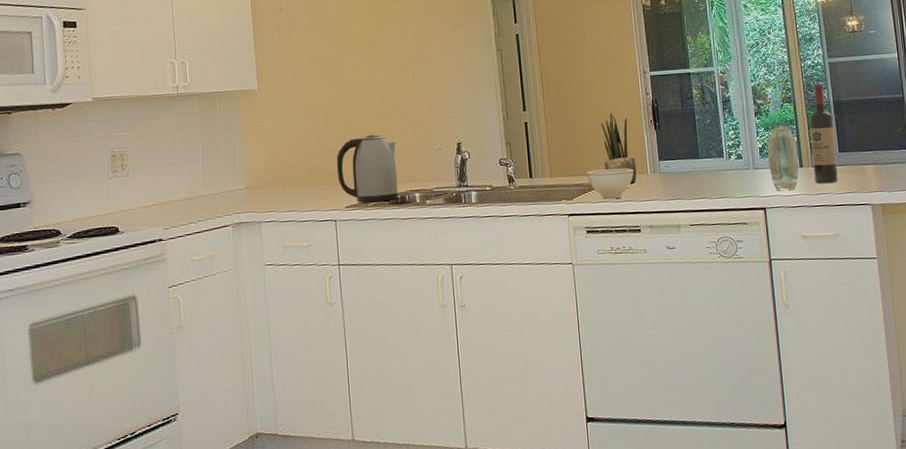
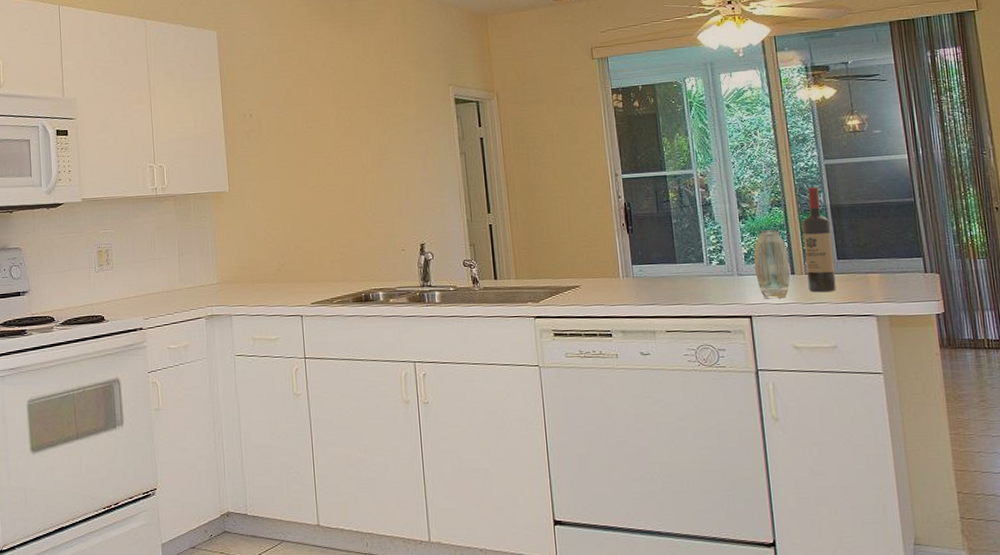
kettle: present [336,135,399,203] -> none [302,235,363,300]
bowl: present [586,168,634,200] -> none [553,271,605,303]
potted plant: present [600,112,637,185] -> none [568,215,608,289]

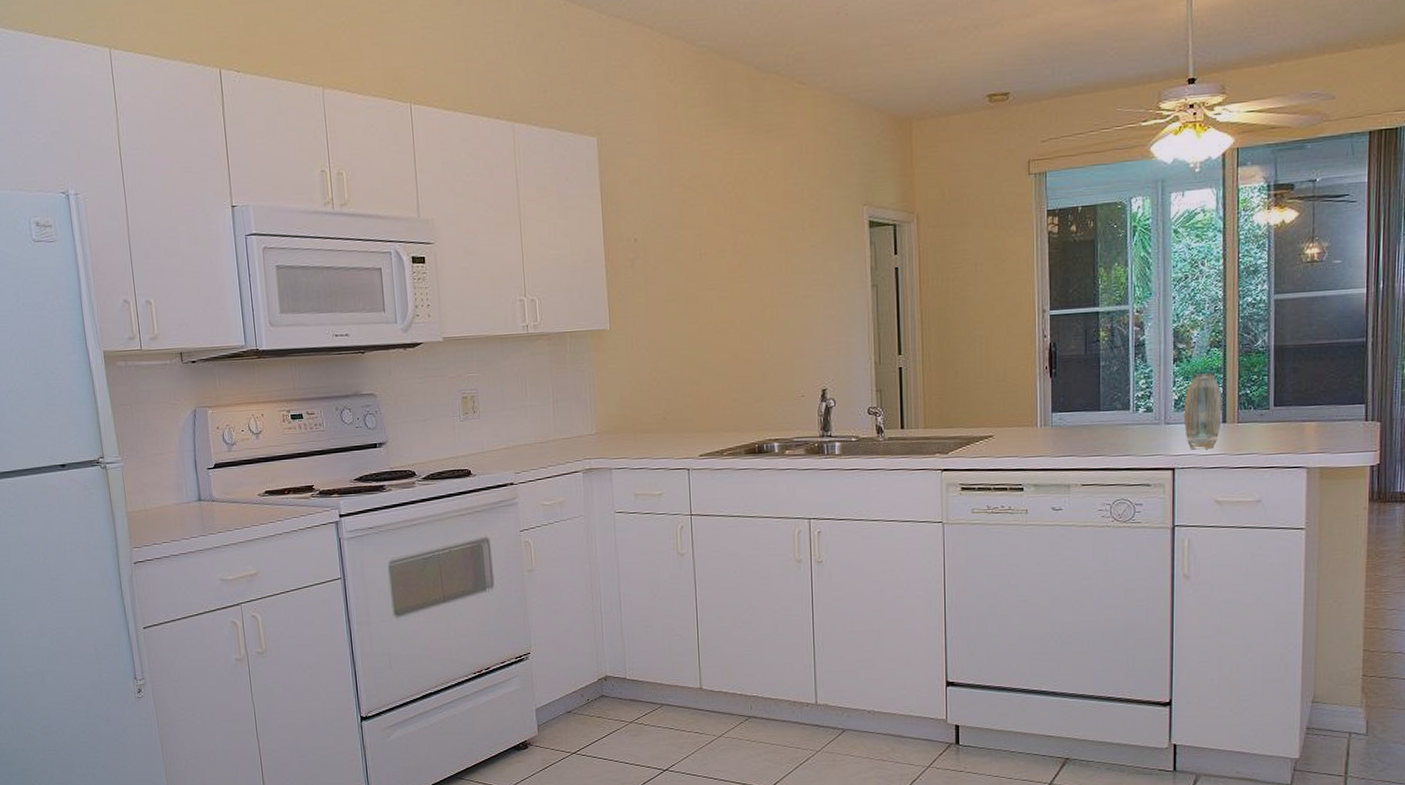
wine bottle: present [802,187,837,293] -> none [1238,325,1272,443]

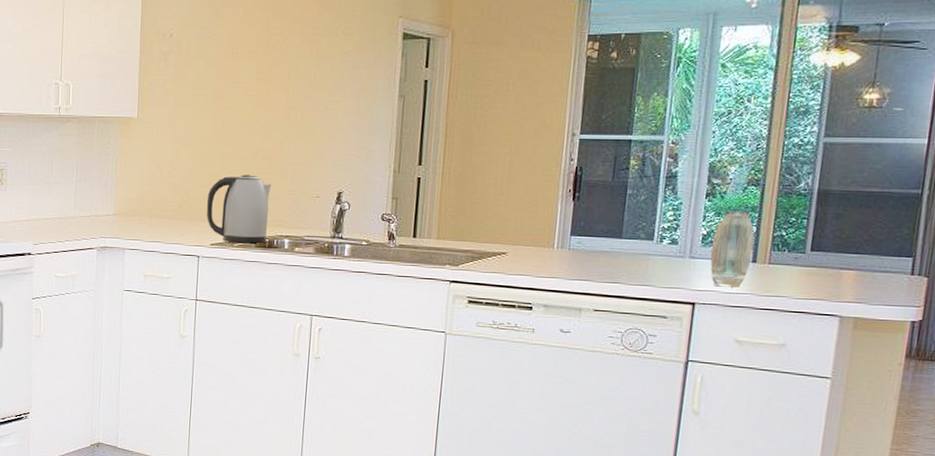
kettle: none [690,379,756,452] -> present [206,174,271,244]

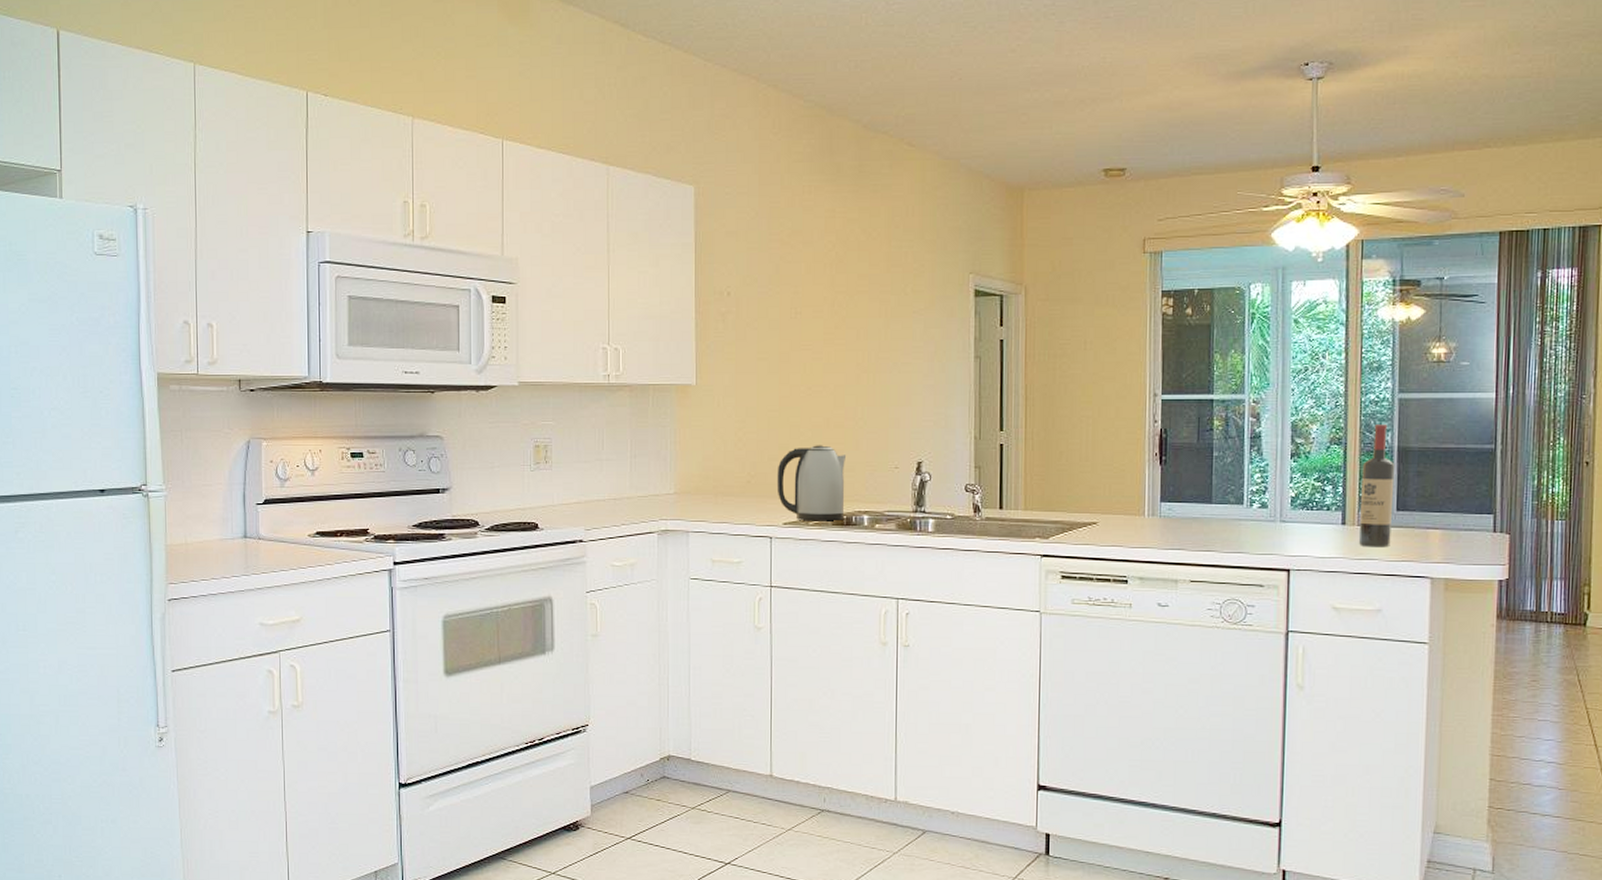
vase: present [710,211,755,288] -> none [1300,471,1342,551]
wine bottle: none [767,167,814,286] -> present [1358,424,1395,548]

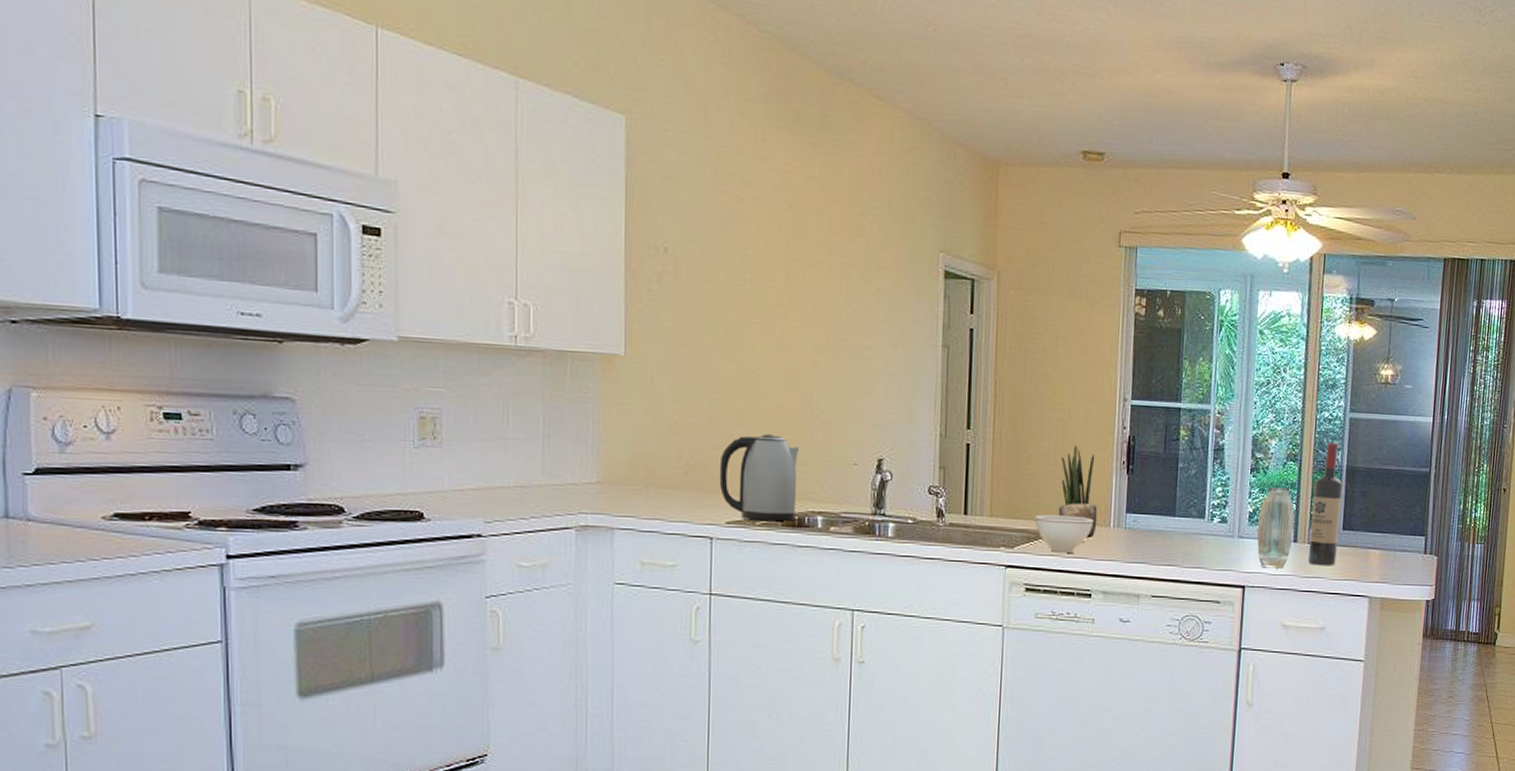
bowl: none [1068,506,1128,543] -> present [1035,514,1094,554]
potted plant: none [1091,440,1131,528] -> present [1058,445,1098,539]
vase: none [1300,471,1342,551] -> present [1257,487,1295,569]

